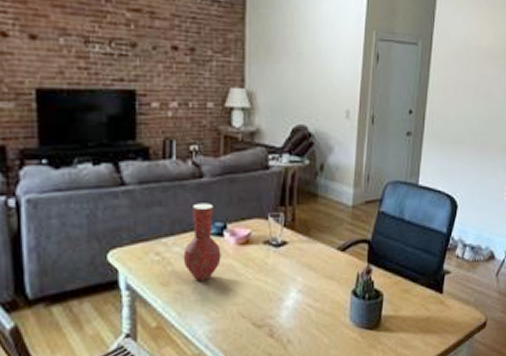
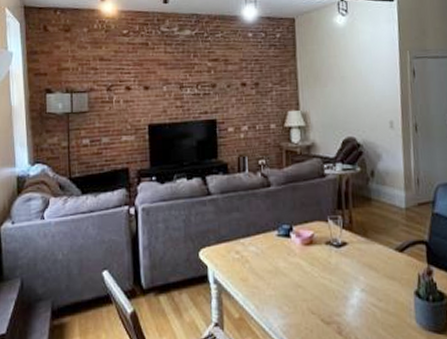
vase: present [183,203,221,281] -> none [257,208,290,278]

